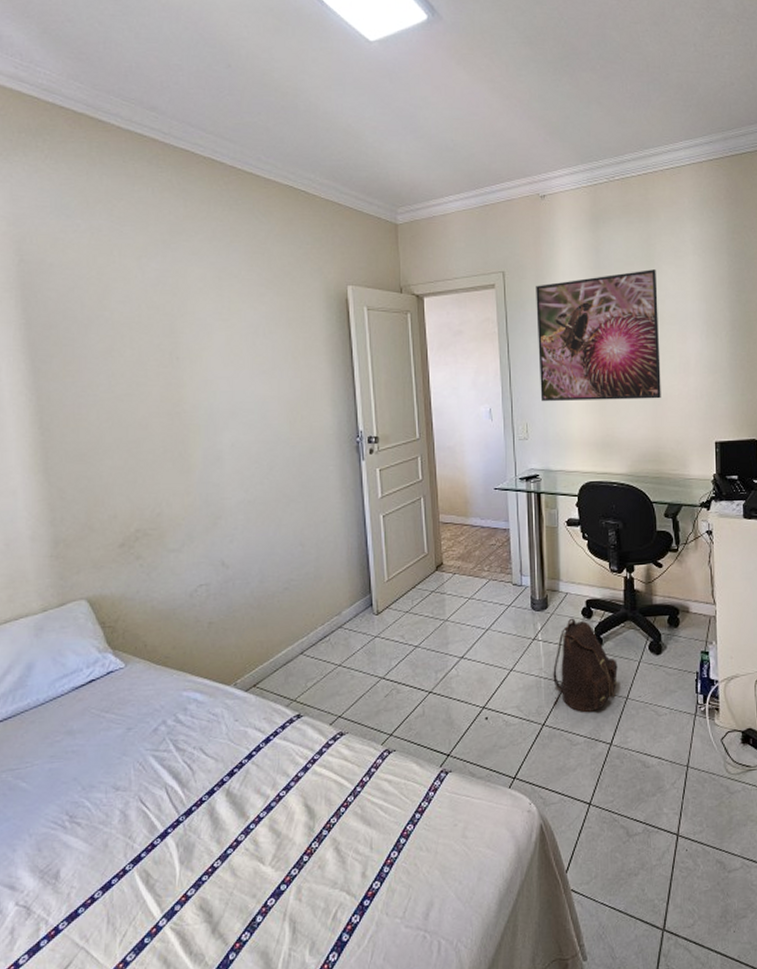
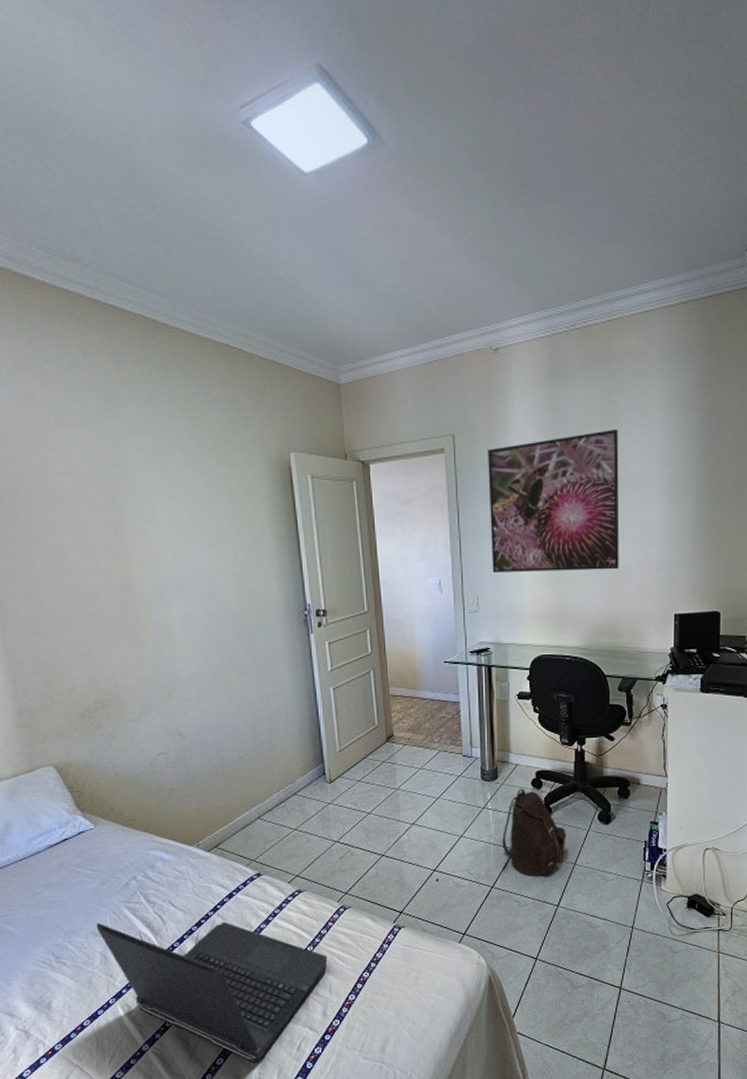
laptop computer: none [118,770,369,936] -> present [96,921,328,1063]

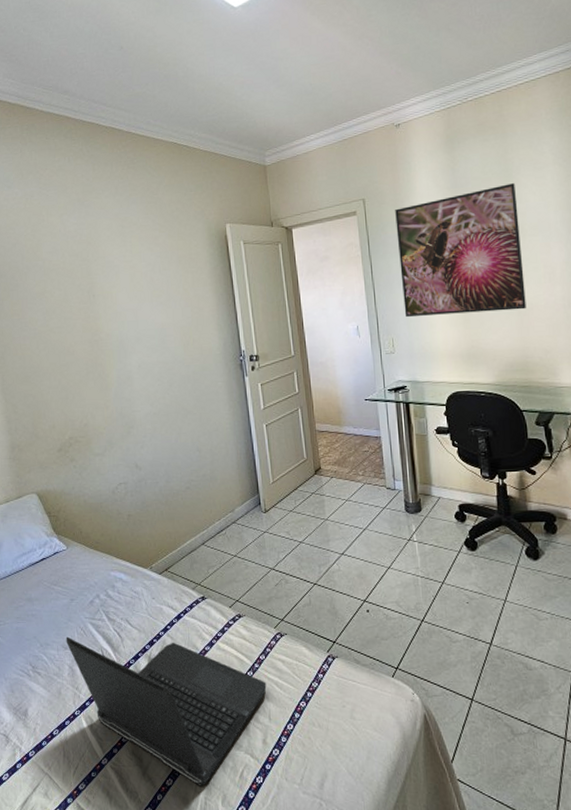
backpack: present [502,788,566,876] -> none [429,521,494,611]

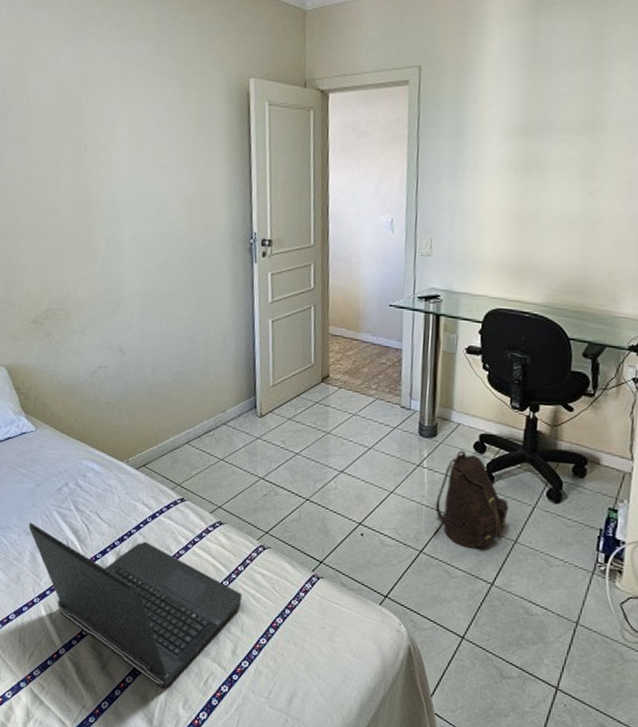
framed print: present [395,183,526,317] -> none [449,66,607,222]
backpack: none [429,521,494,611] -> present [434,450,509,548]

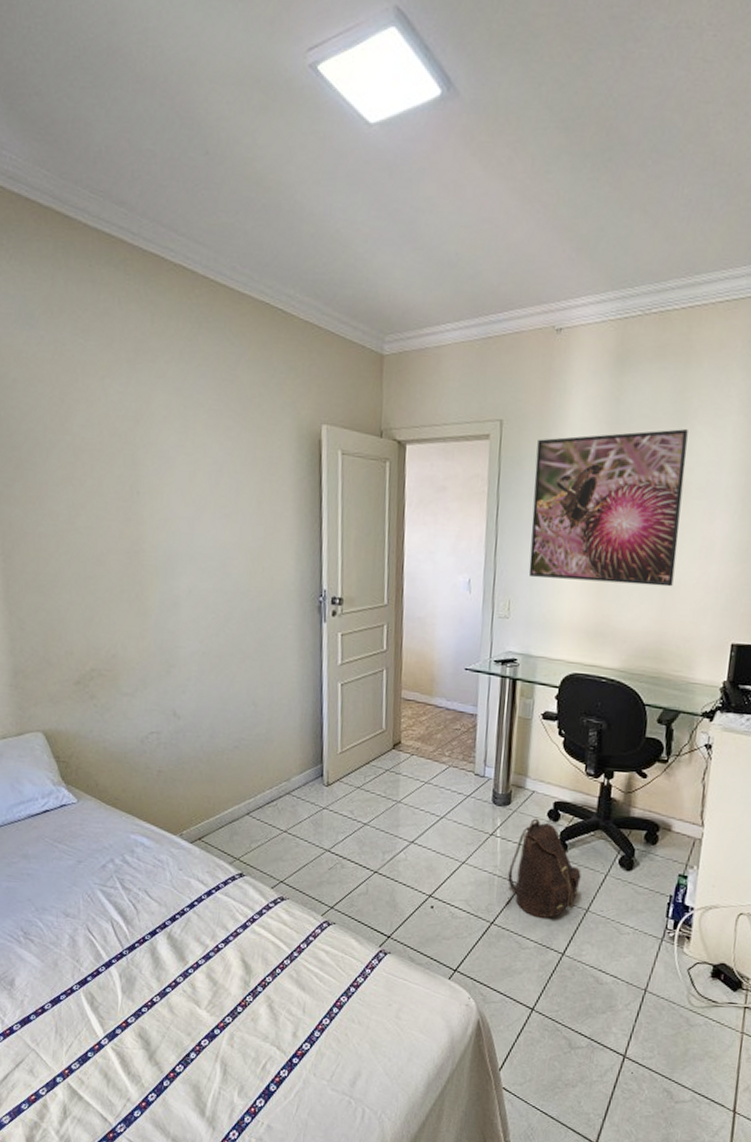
laptop computer: present [28,522,242,688] -> none [68,902,305,1076]
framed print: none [449,66,607,222] -> present [528,429,688,587]

